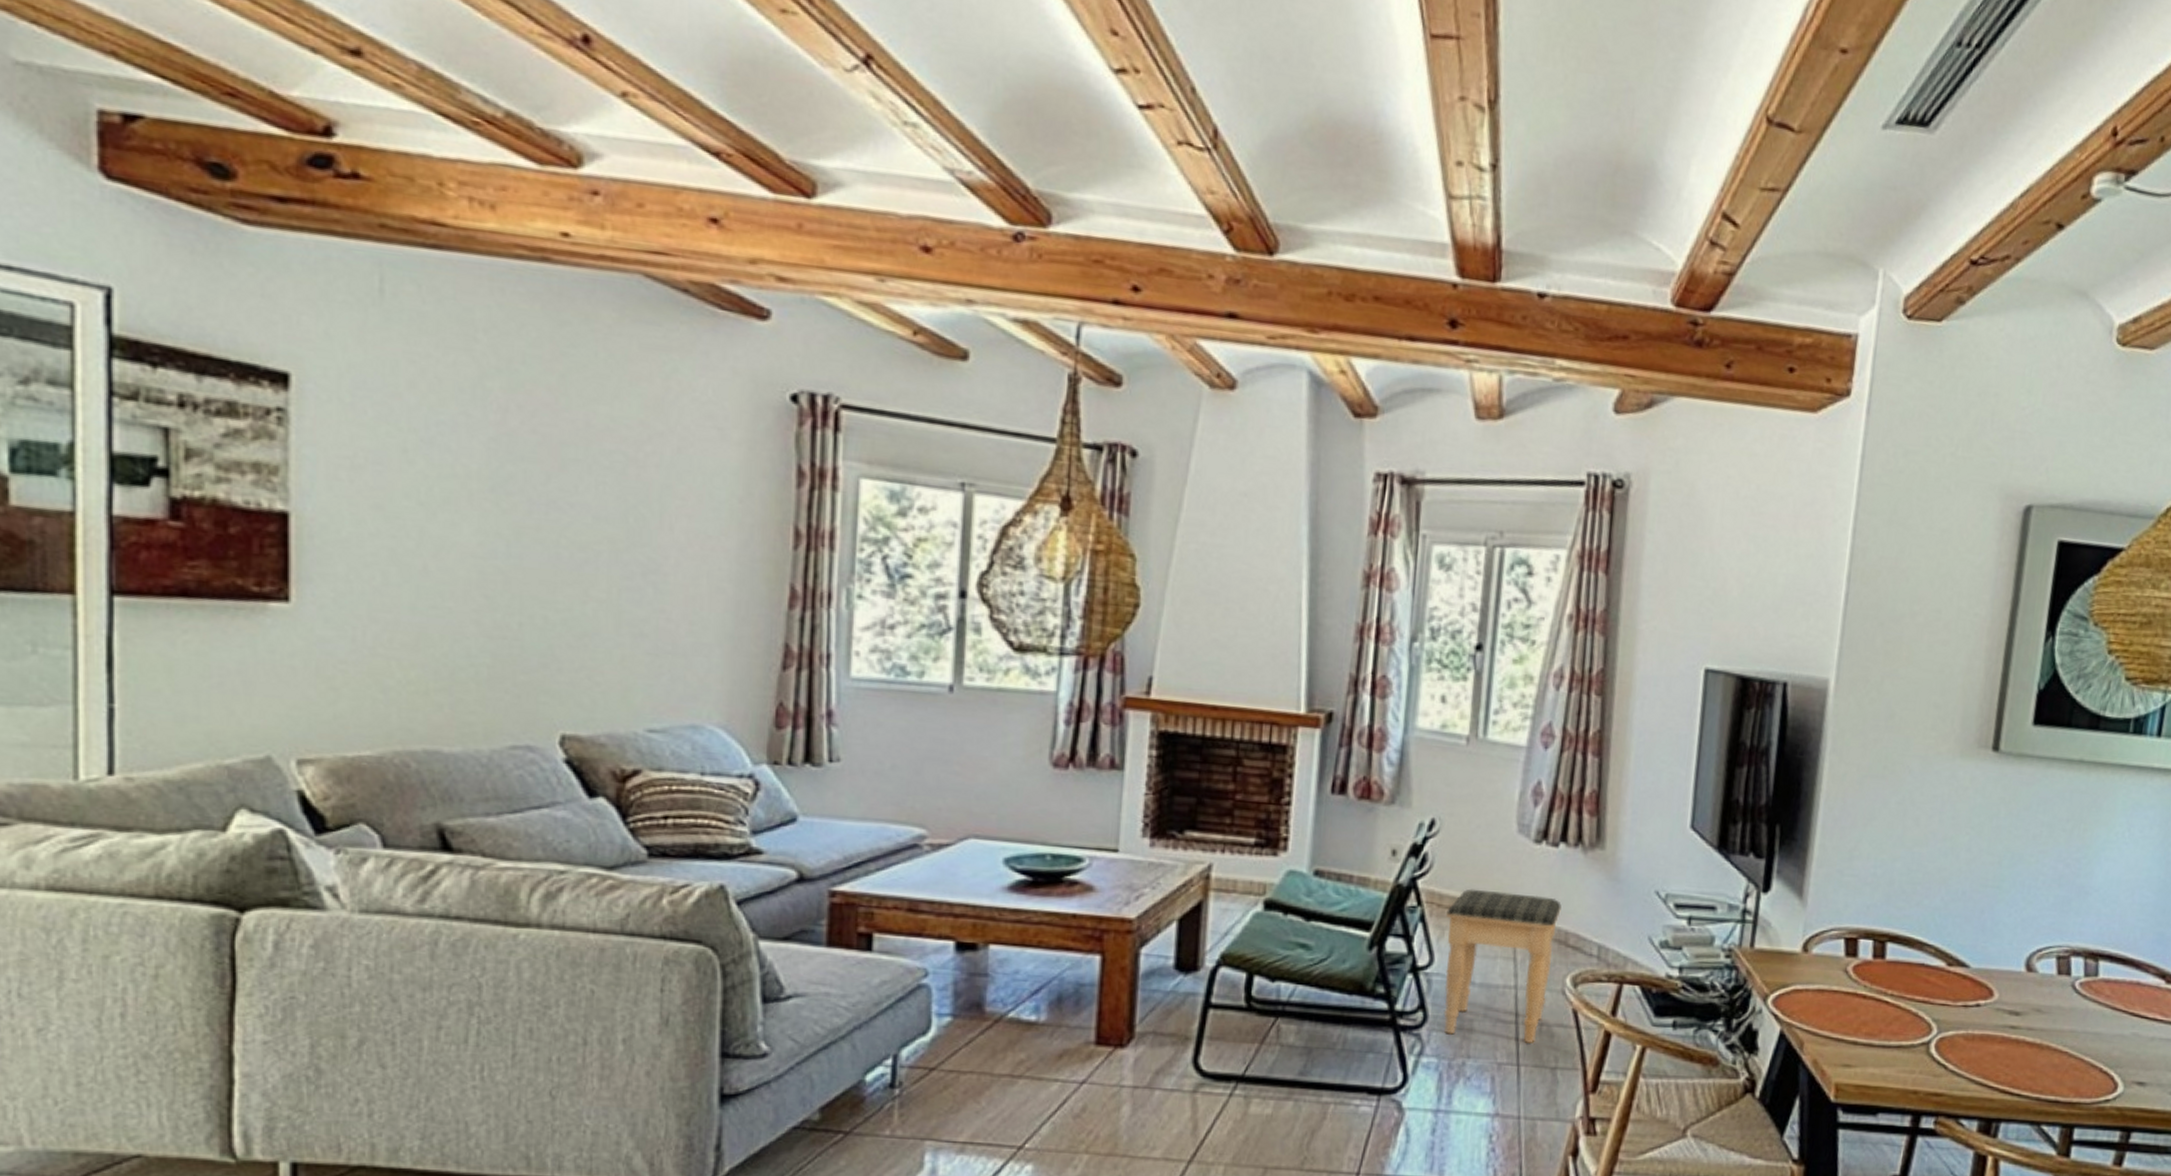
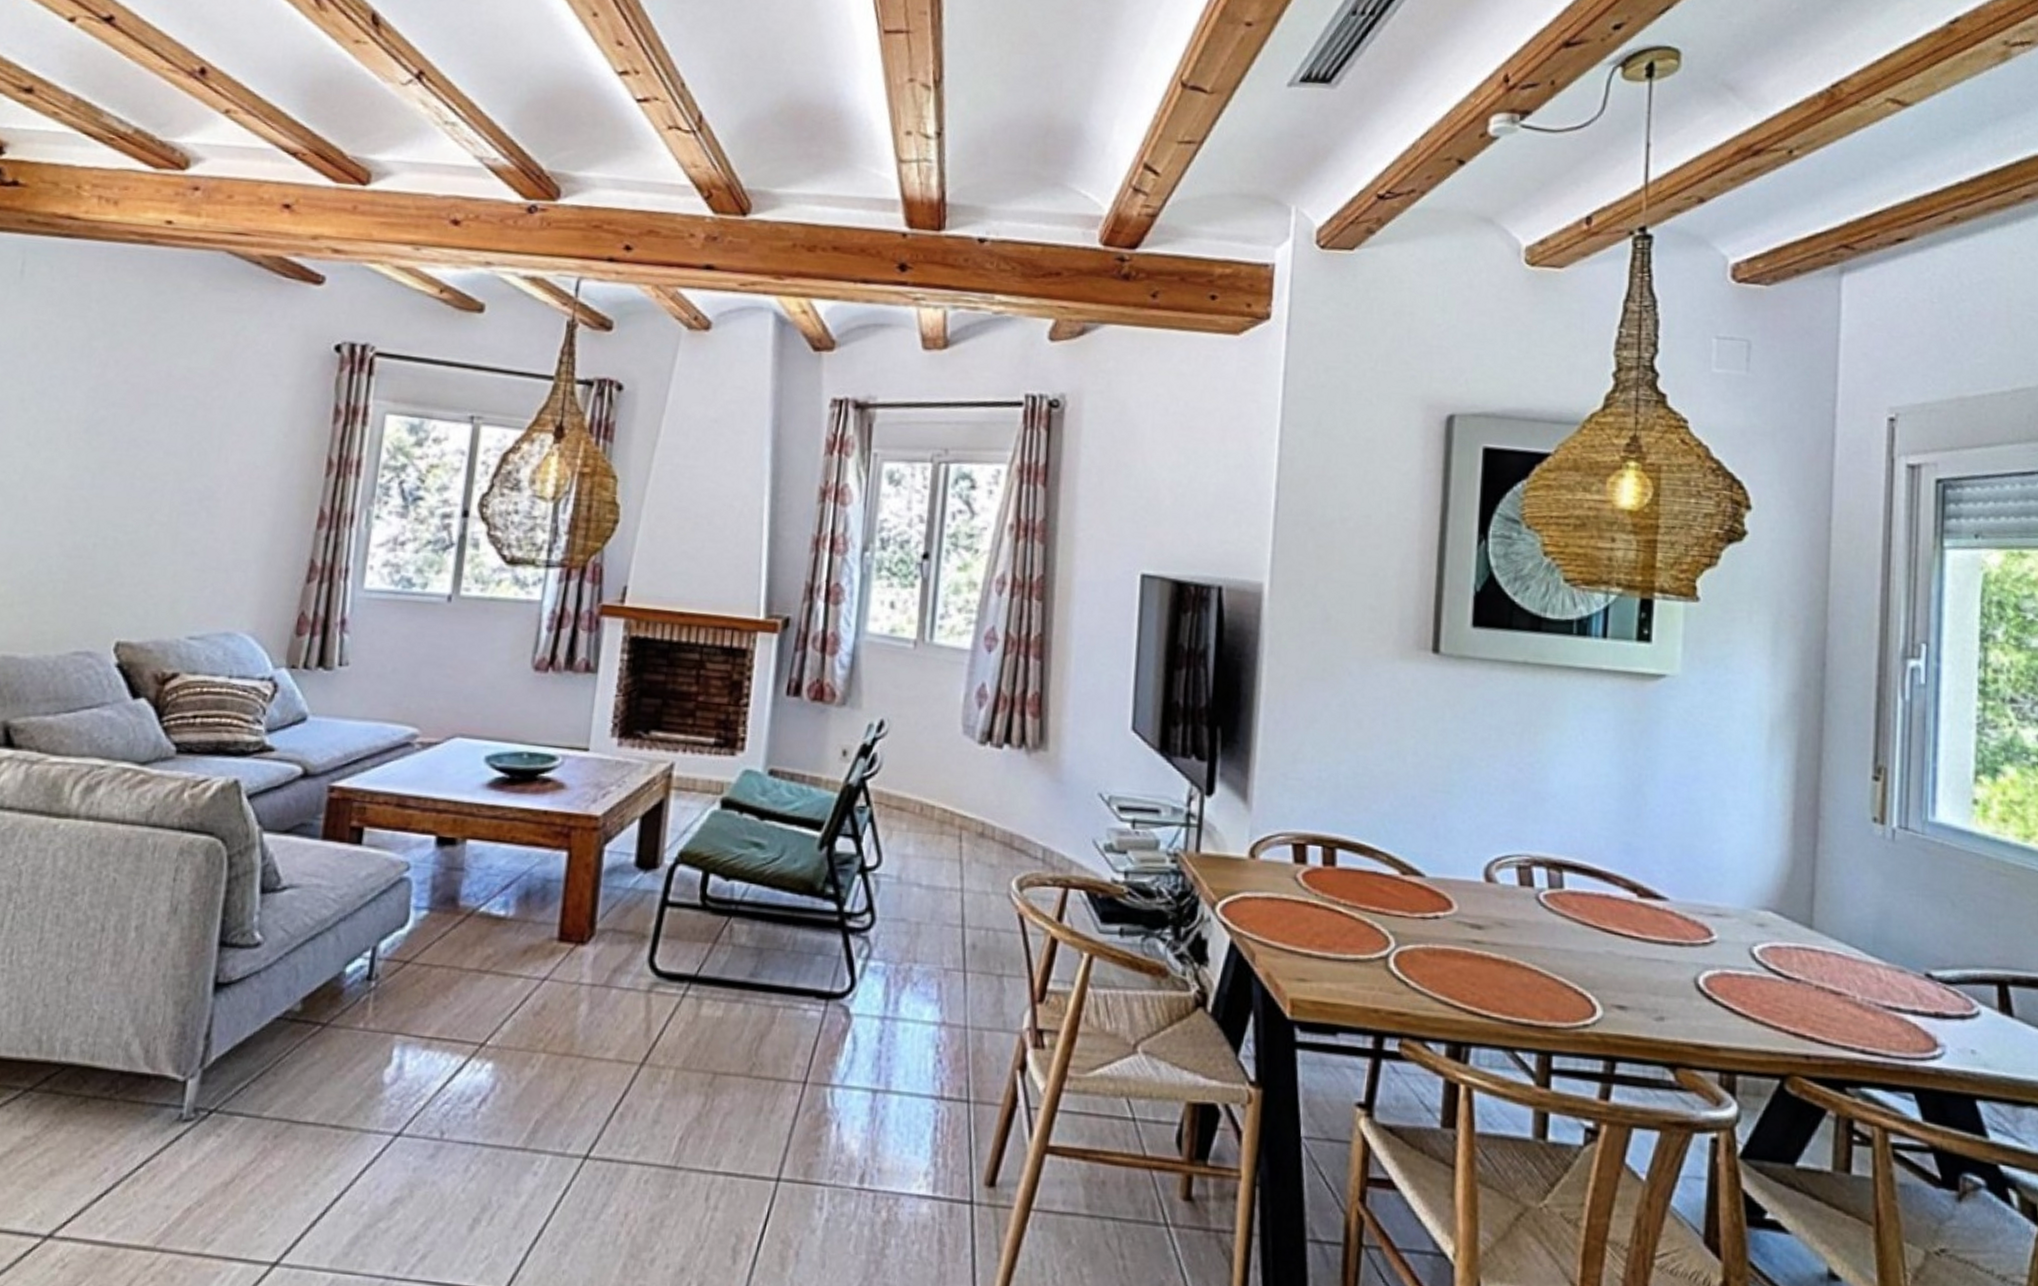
footstool: present [1443,888,1562,1043] -> none [891,789,1006,949]

